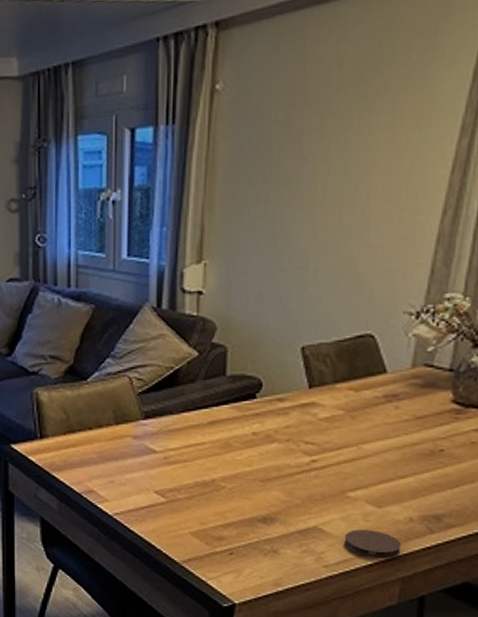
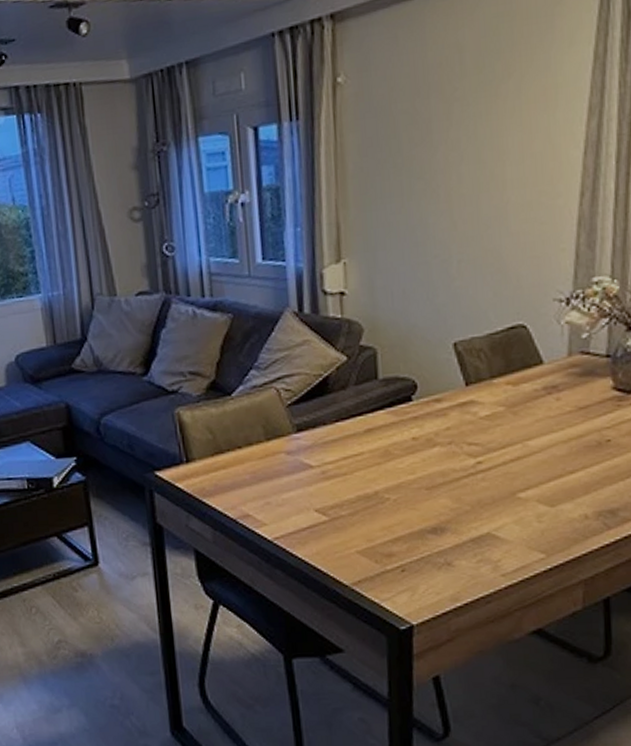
coaster: present [344,530,402,559] -> none [519,531,580,562]

